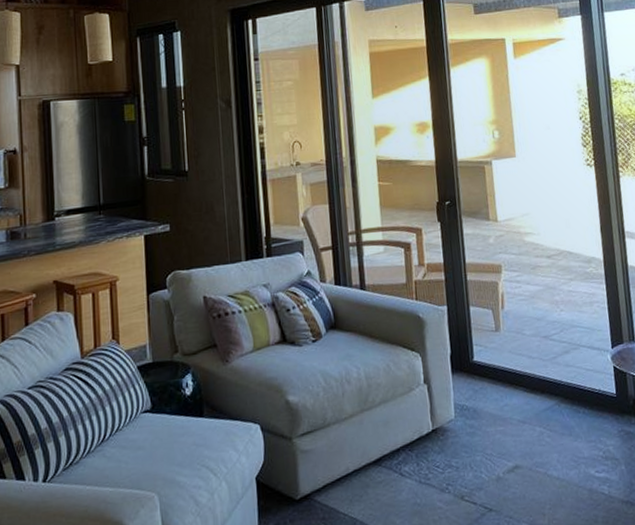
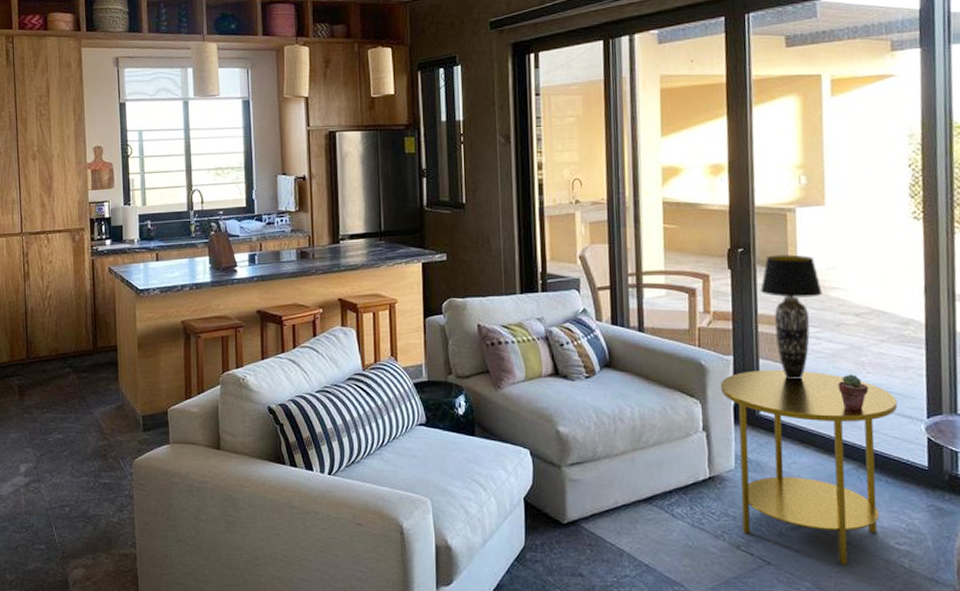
side table: none [437,314,588,500] -> present [720,370,898,564]
table lamp: none [467,204,519,324] -> present [760,254,823,380]
potted succulent: none [537,313,564,349] -> present [838,374,869,411]

